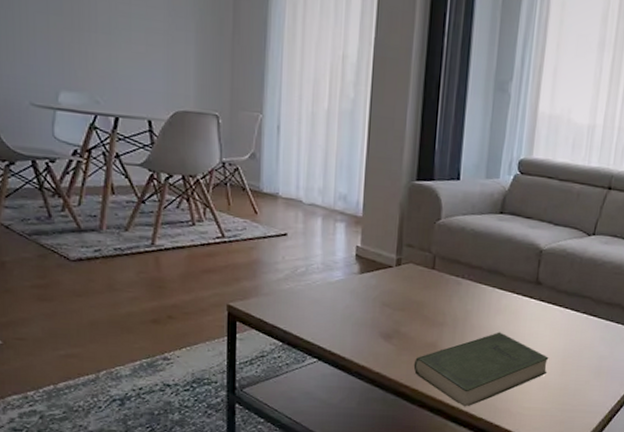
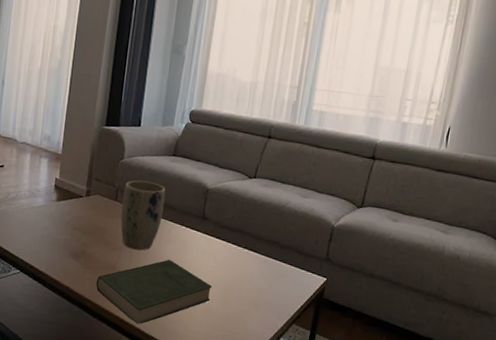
plant pot: none [440,243,493,324] -> present [120,180,166,251]

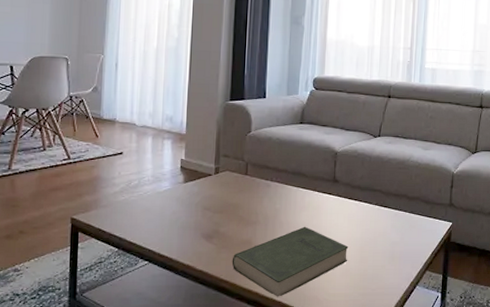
plant pot: present [120,180,166,251] -> none [252,151,296,222]

